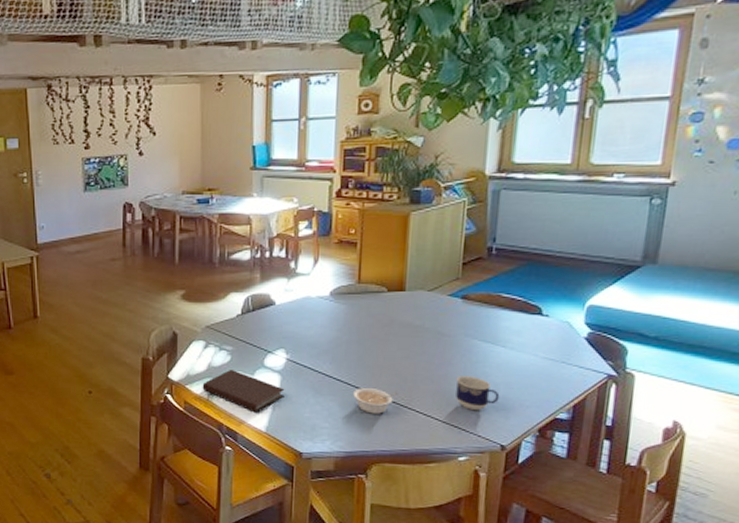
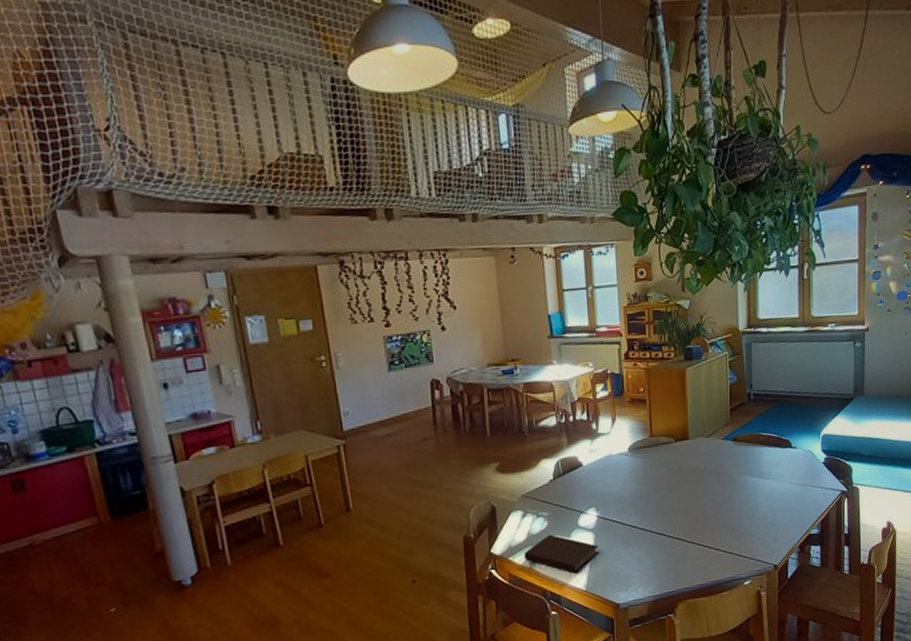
legume: present [353,388,399,414] -> none [657,532,693,556]
cup: present [456,376,500,411] -> none [735,508,769,539]

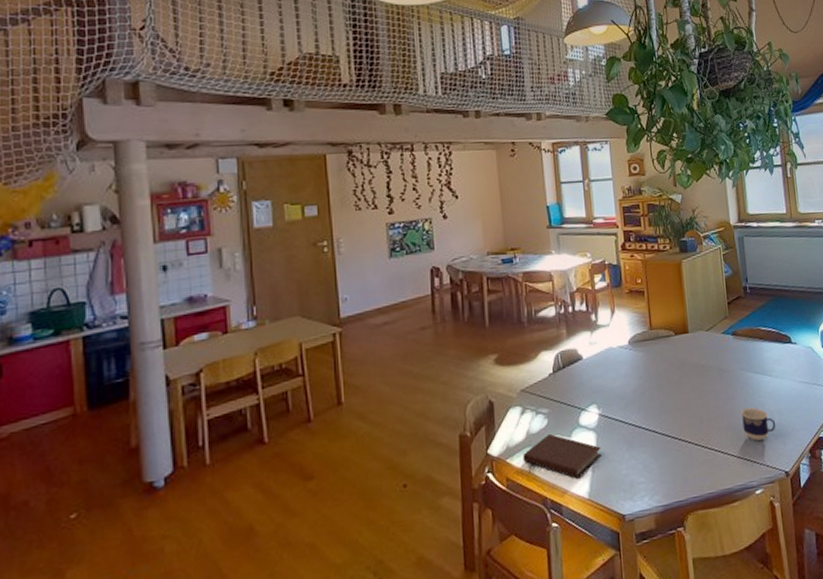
cup: none [735,508,769,539] -> present [740,407,776,442]

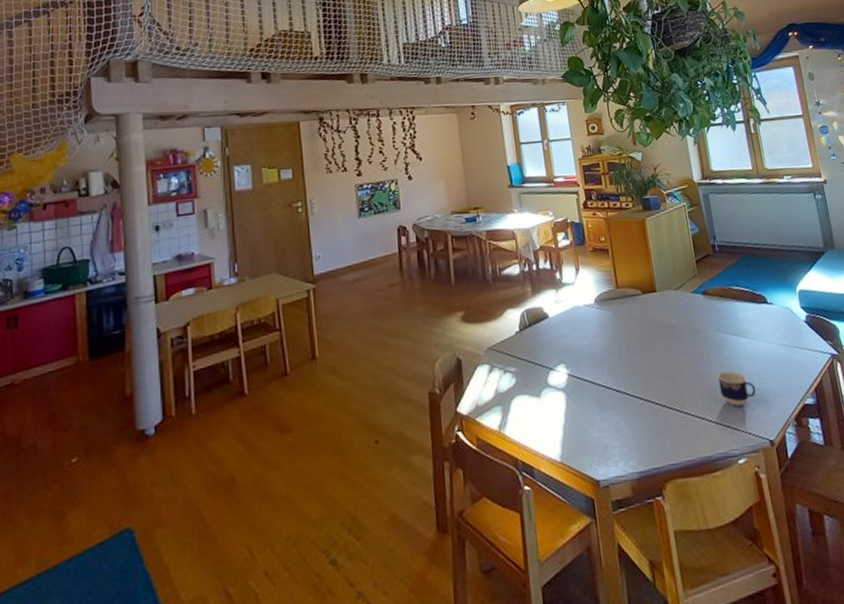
notebook: present [522,433,602,479] -> none [492,392,573,441]

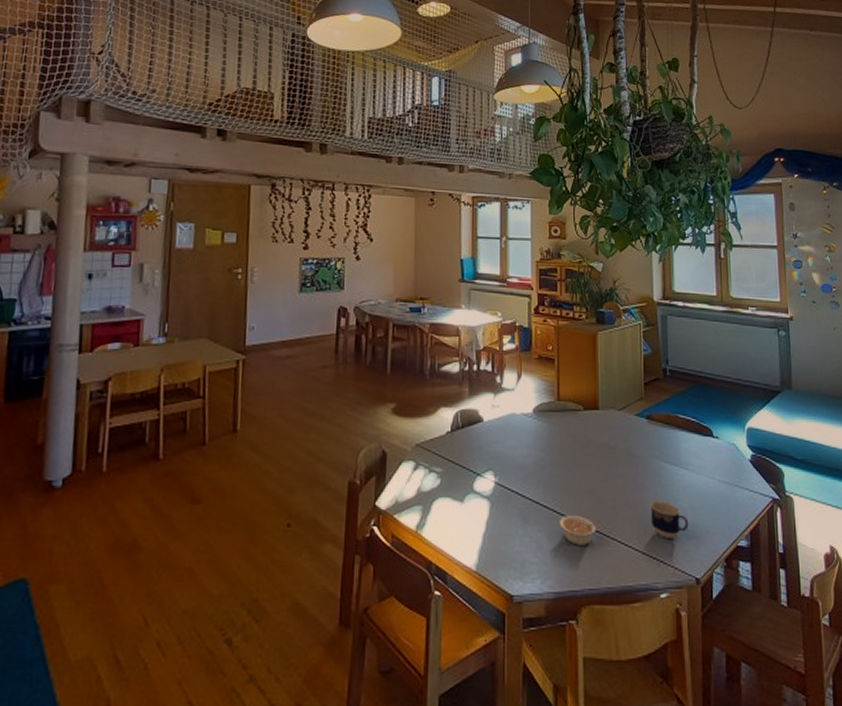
legume: none [633,395,673,424] -> present [560,516,601,545]

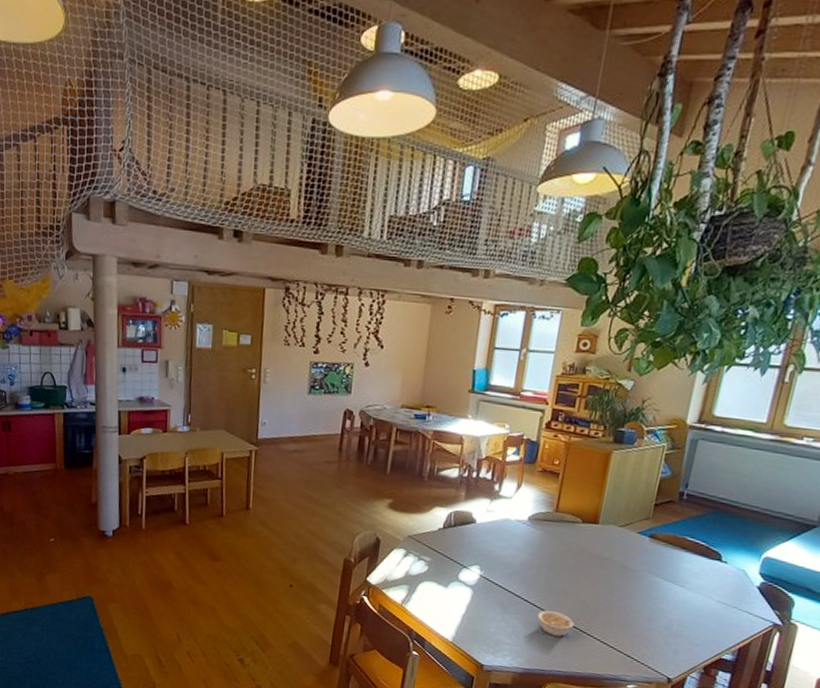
cup: present [649,501,689,540] -> none [632,609,673,644]

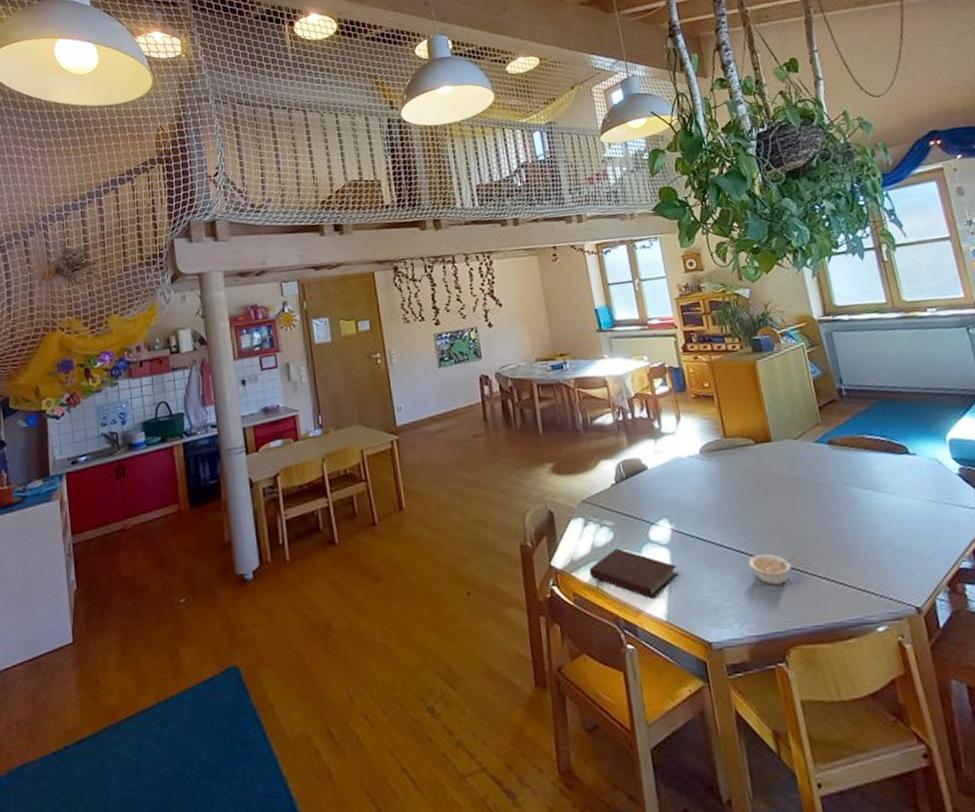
notebook: none [397,578,475,623] -> present [588,547,679,598]

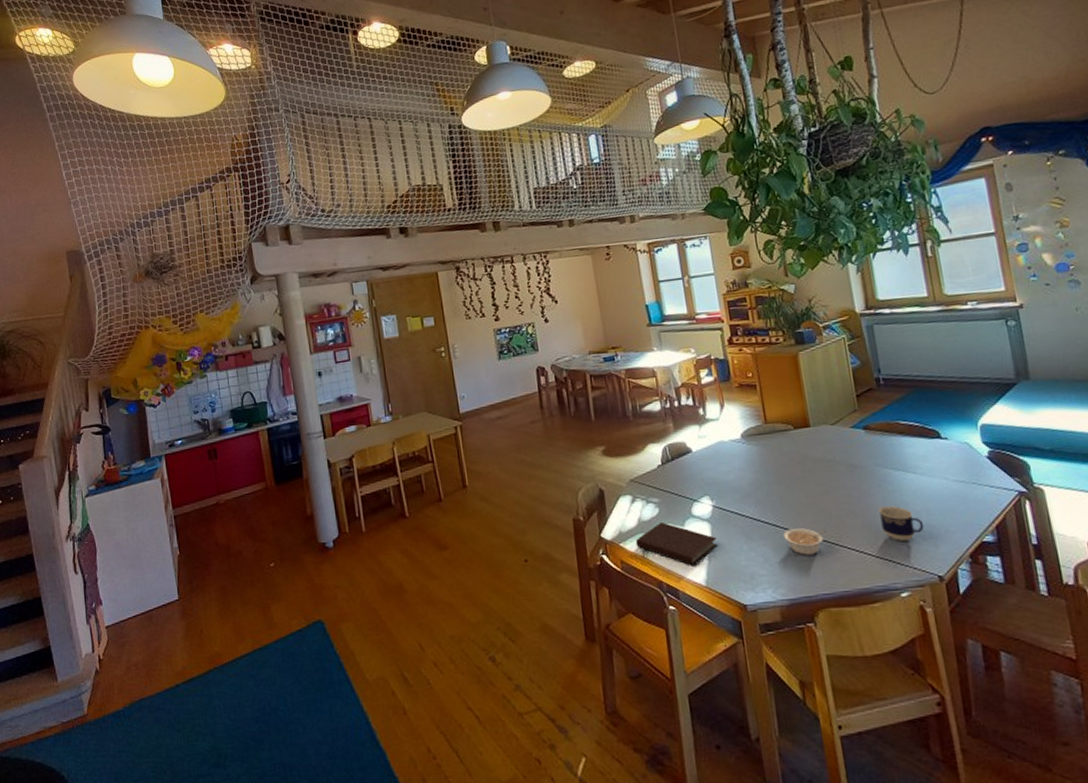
cup: none [847,529,898,569] -> present [877,506,924,542]

